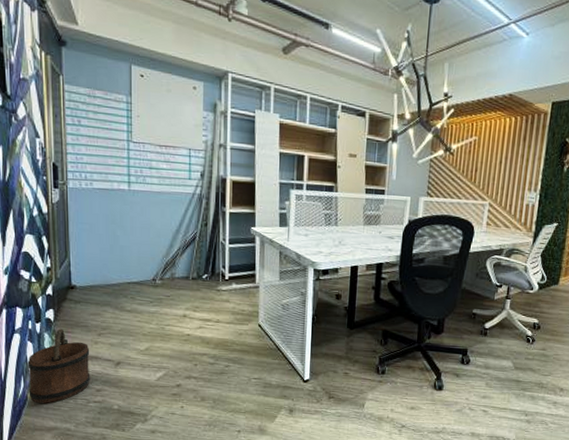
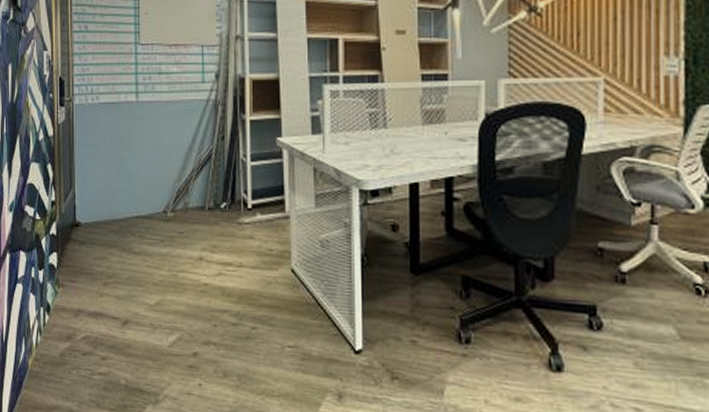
bucket: present [27,329,90,404] -> none [29,277,95,374]

